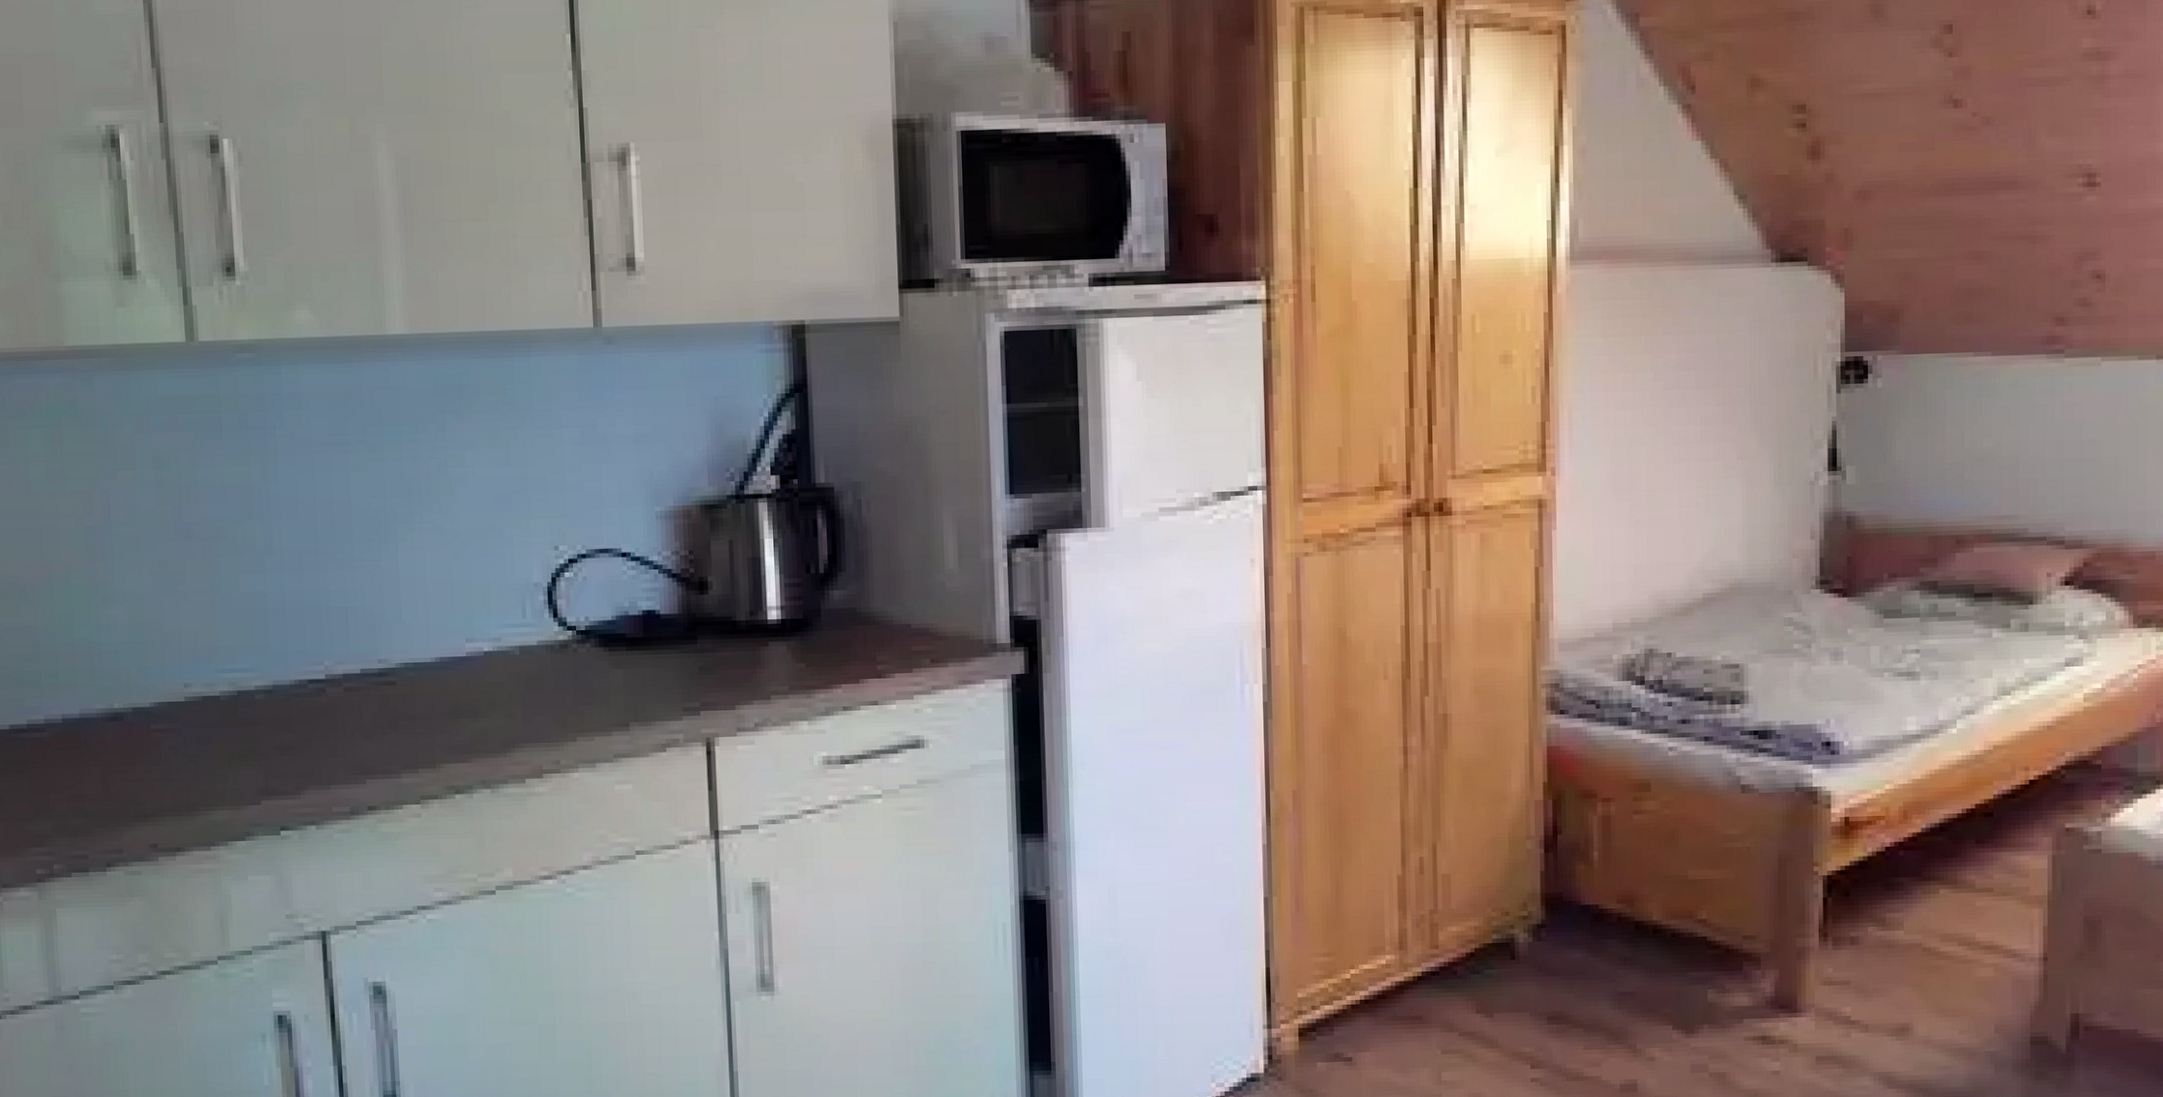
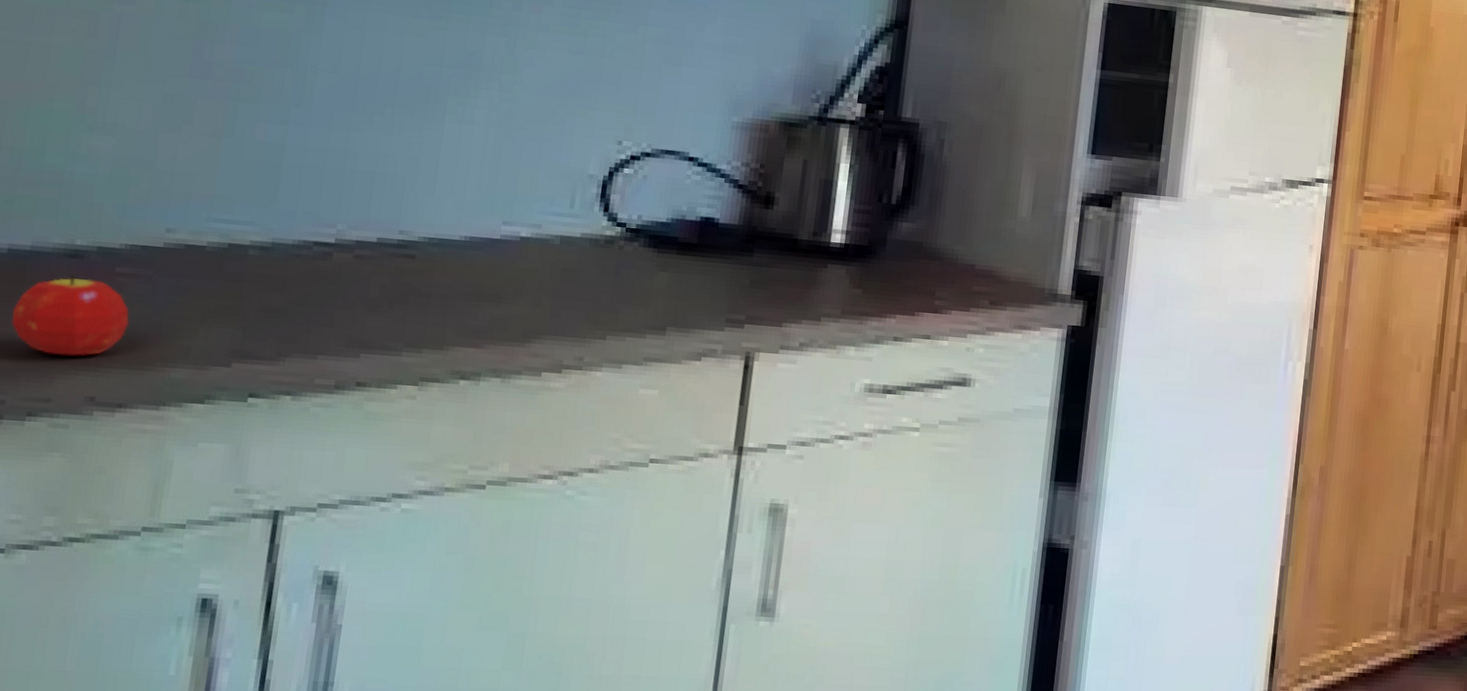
fruit: none [76,733,171,810] -> present [11,272,129,356]

